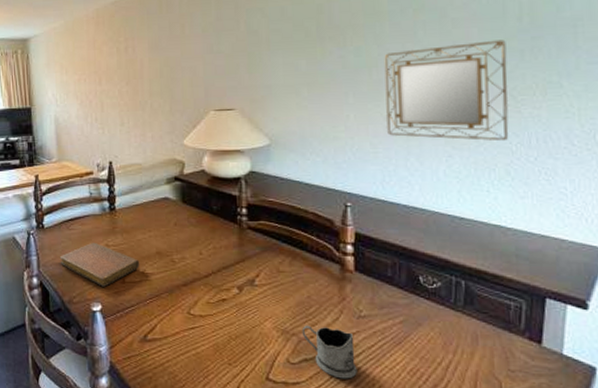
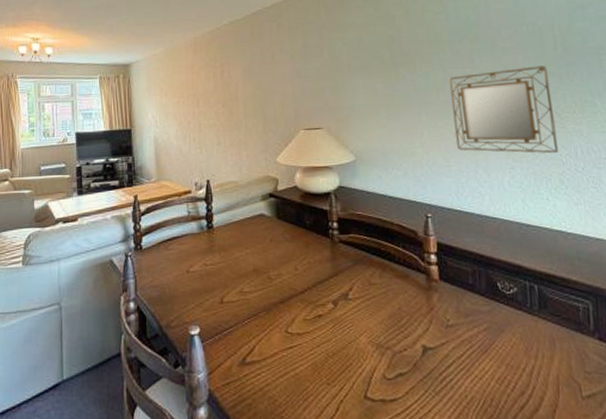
notebook: present [60,242,140,287] -> none [158,261,238,308]
tea glass holder: present [301,325,357,379] -> none [395,338,450,392]

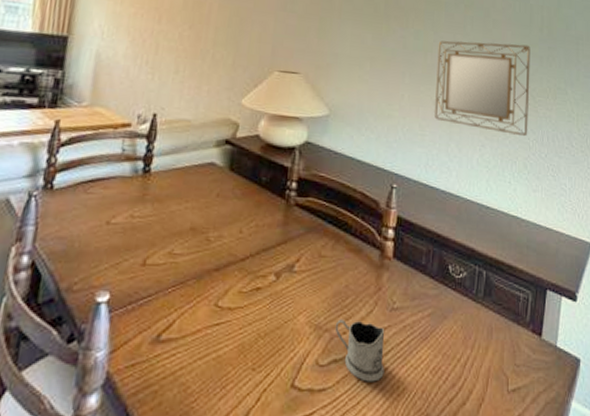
tea glass holder: none [395,338,450,392] -> present [335,319,385,382]

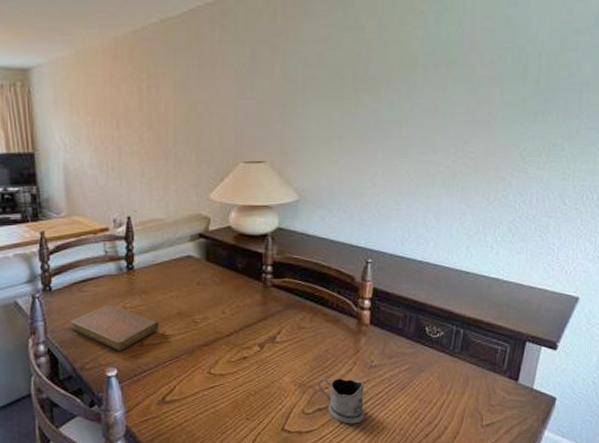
notebook: none [66,211,169,270] -> present [71,304,160,351]
home mirror: present [435,40,531,137] -> none [411,101,523,200]

